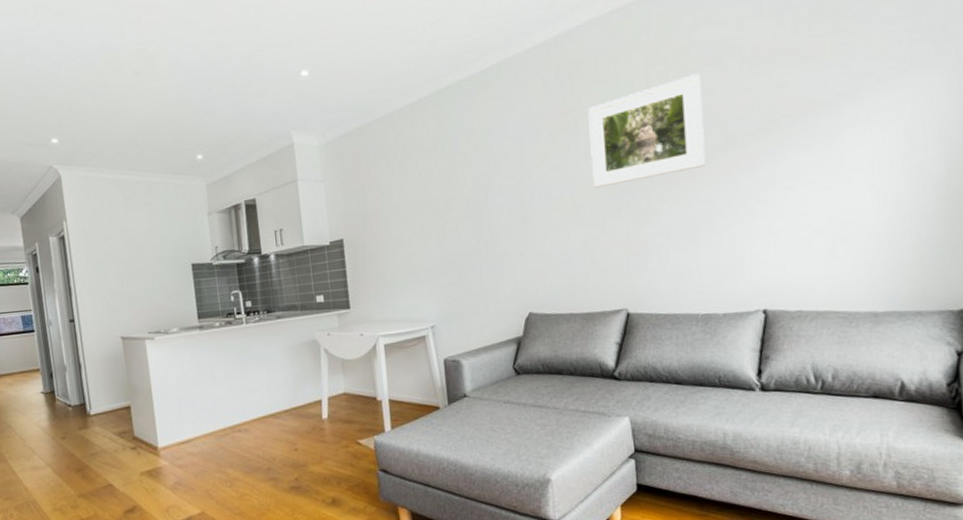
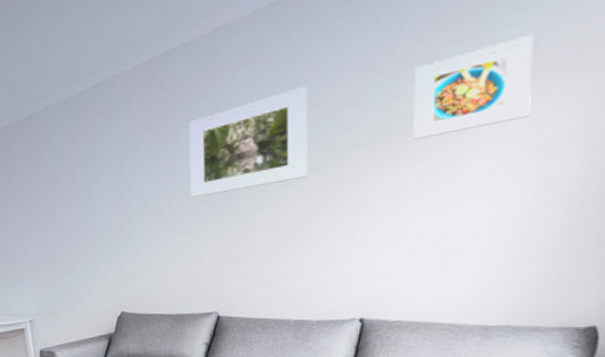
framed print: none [796,28,900,129] -> present [413,34,534,140]

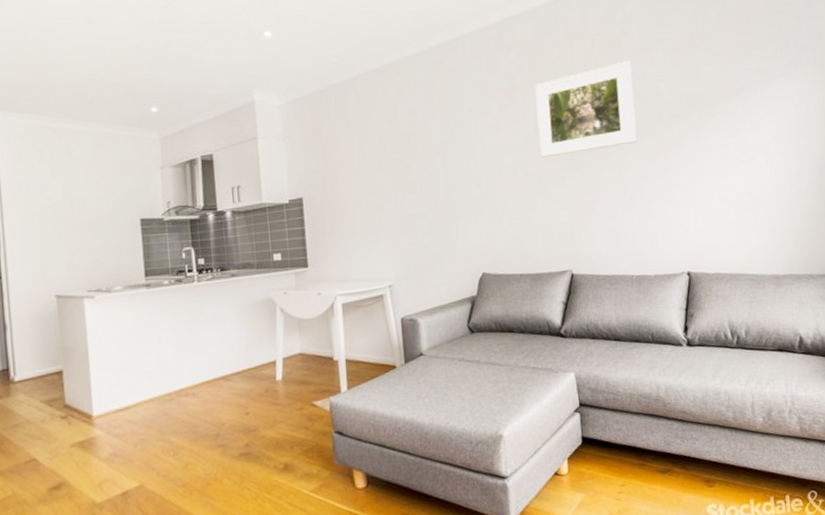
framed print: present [413,34,534,140] -> none [708,34,789,113]

